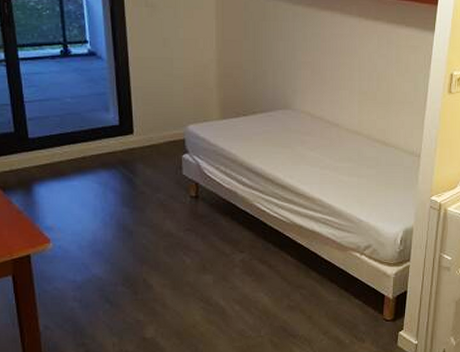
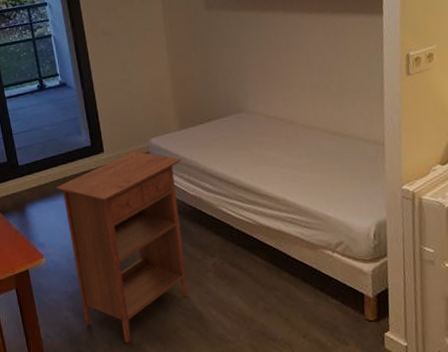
nightstand: none [72,137,221,338] -> present [55,151,188,344]

